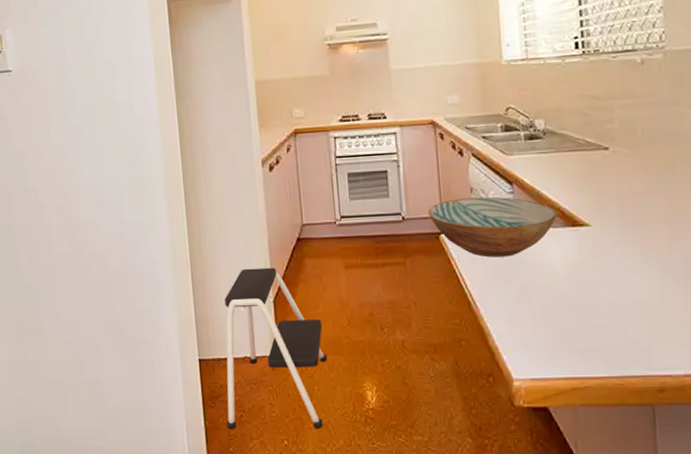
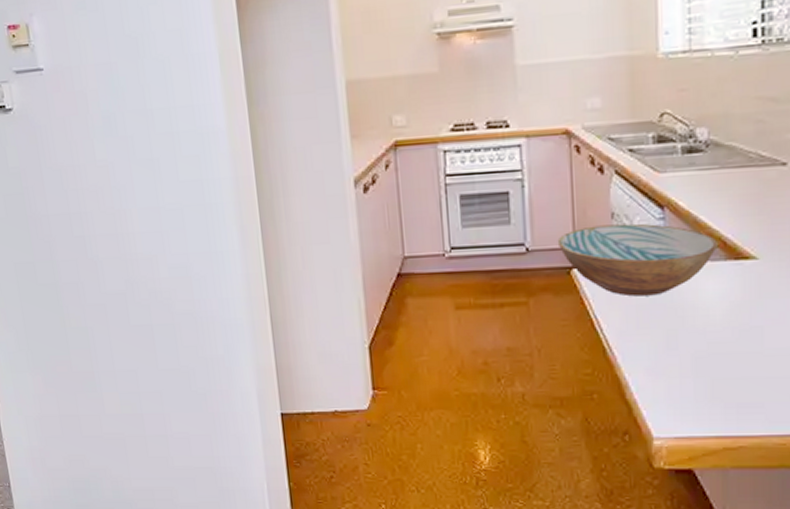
step stool: present [224,267,328,430] -> none [310,308,433,492]

